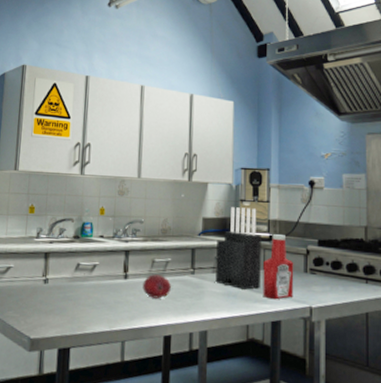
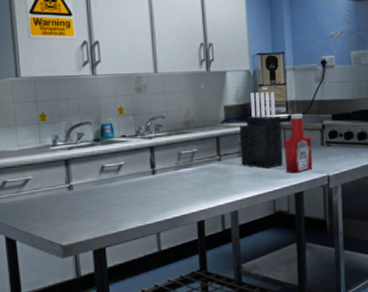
fruit: present [142,274,171,299] -> none [171,166,200,189]

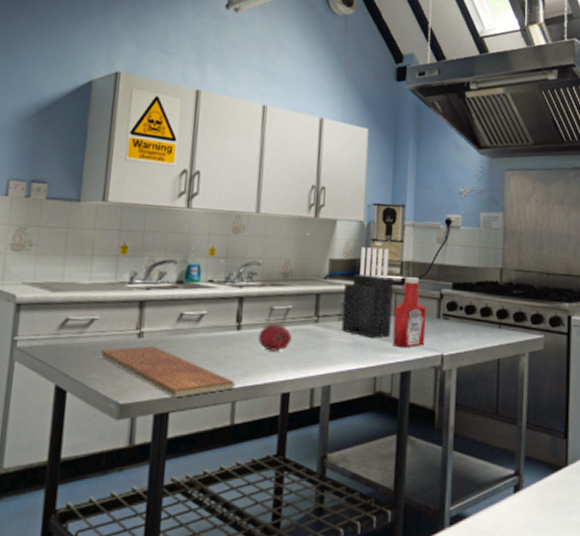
chopping board: none [39,195,158,236] -> present [100,345,236,398]
fruit: none [171,166,200,189] -> present [258,324,291,351]

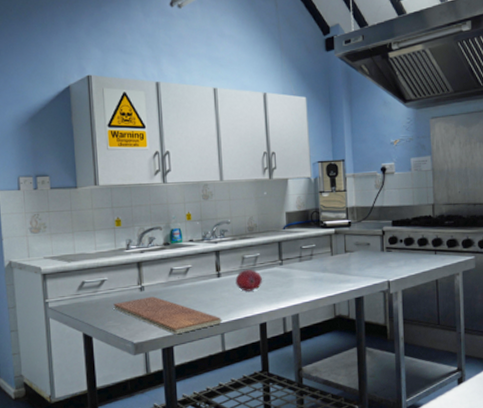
knife block: present [341,247,394,338] -> none [301,198,343,273]
ketchup bottle: present [392,277,427,348] -> none [344,220,373,279]

